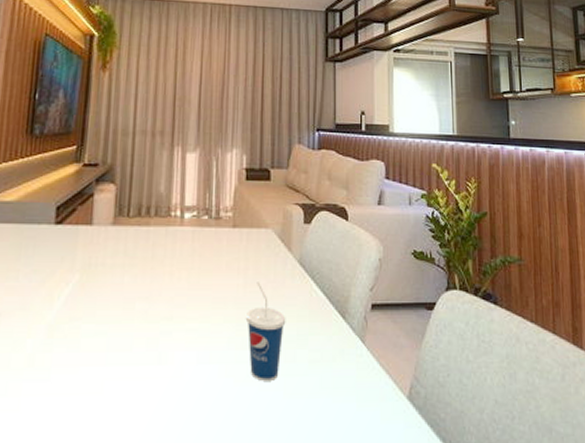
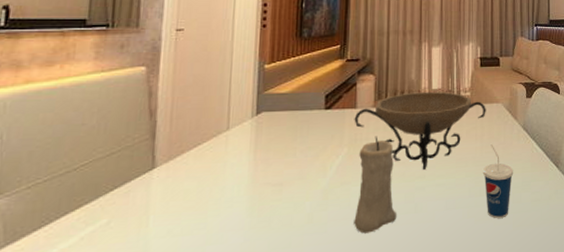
candle: none [83,261,137,386] -> present [354,136,397,234]
decorative bowl: none [88,208,252,308] -> present [354,91,486,169]

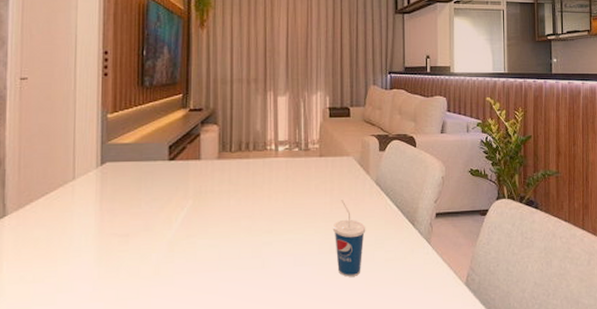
decorative bowl: present [354,91,486,169] -> none [198,143,336,224]
candle: present [354,136,397,234] -> none [201,189,244,287]

